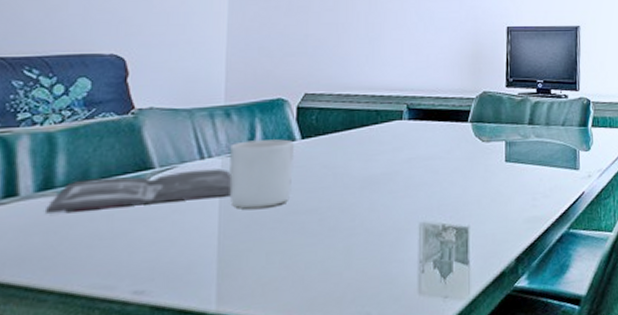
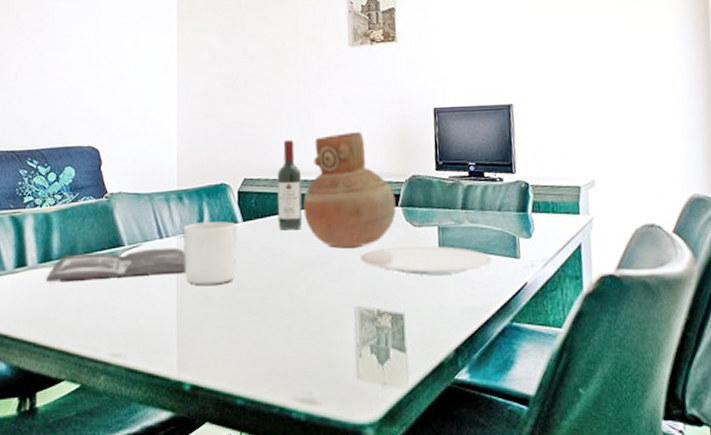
wine bottle: none [341,53,370,148] -> present [277,139,303,230]
vase: none [370,48,466,164] -> present [303,132,396,248]
plate: none [428,160,554,189] -> present [360,245,492,275]

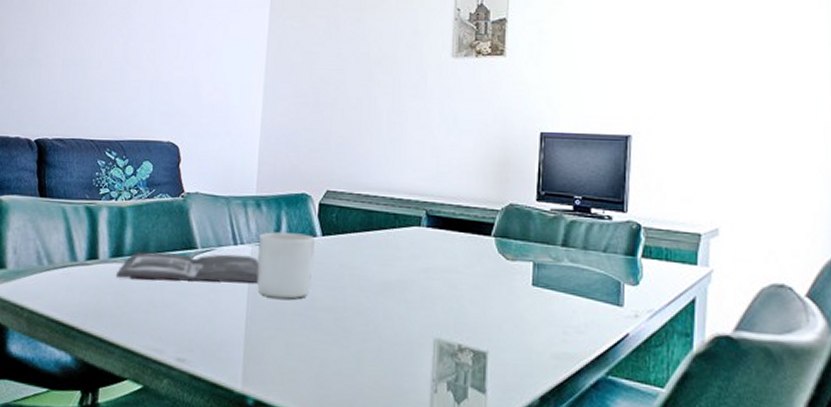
wine bottle: present [277,139,303,230] -> none [358,153,389,251]
vase: present [303,132,396,248] -> none [387,151,489,276]
plate: present [360,245,492,275] -> none [445,279,591,315]

